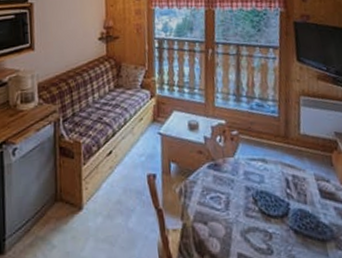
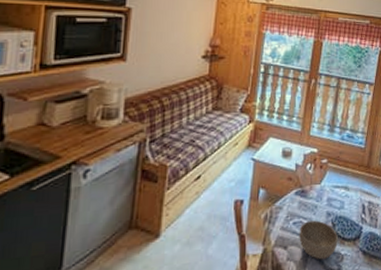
bowl: none [217,195,263,238] -> present [299,220,338,260]

